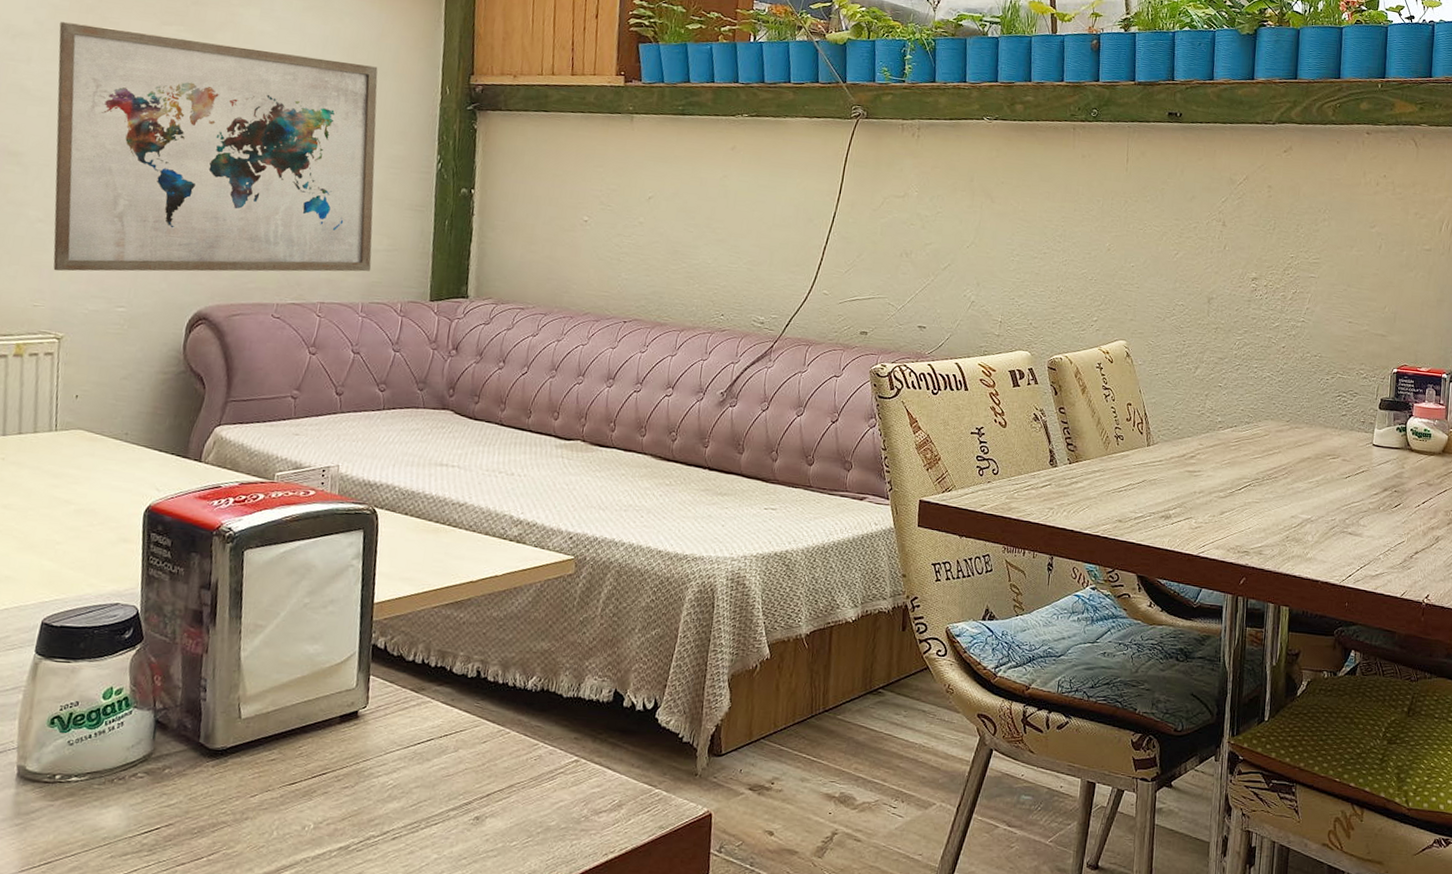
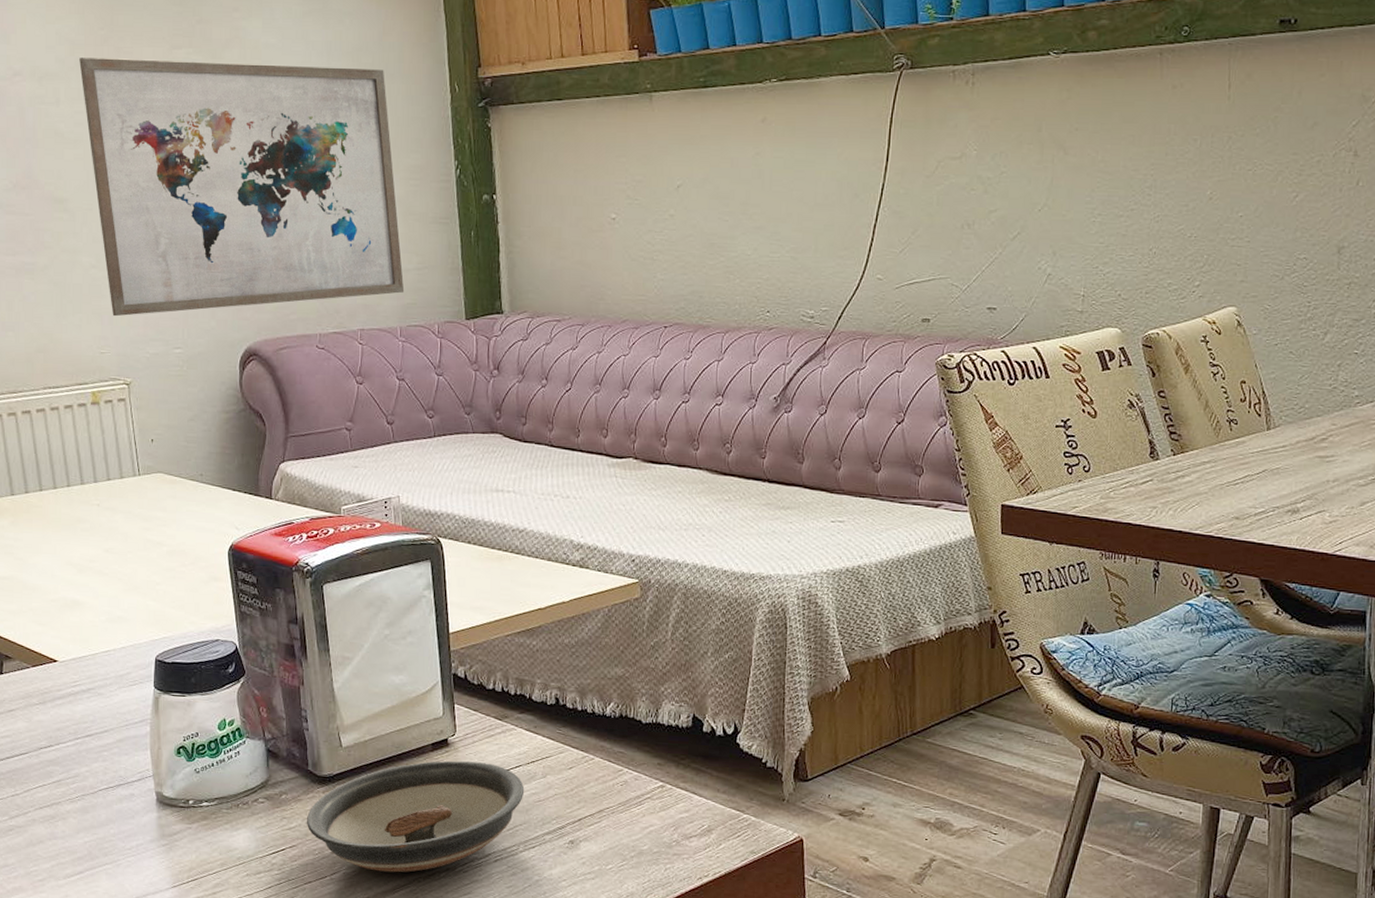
saucer: none [188,733,434,853] -> present [307,760,525,873]

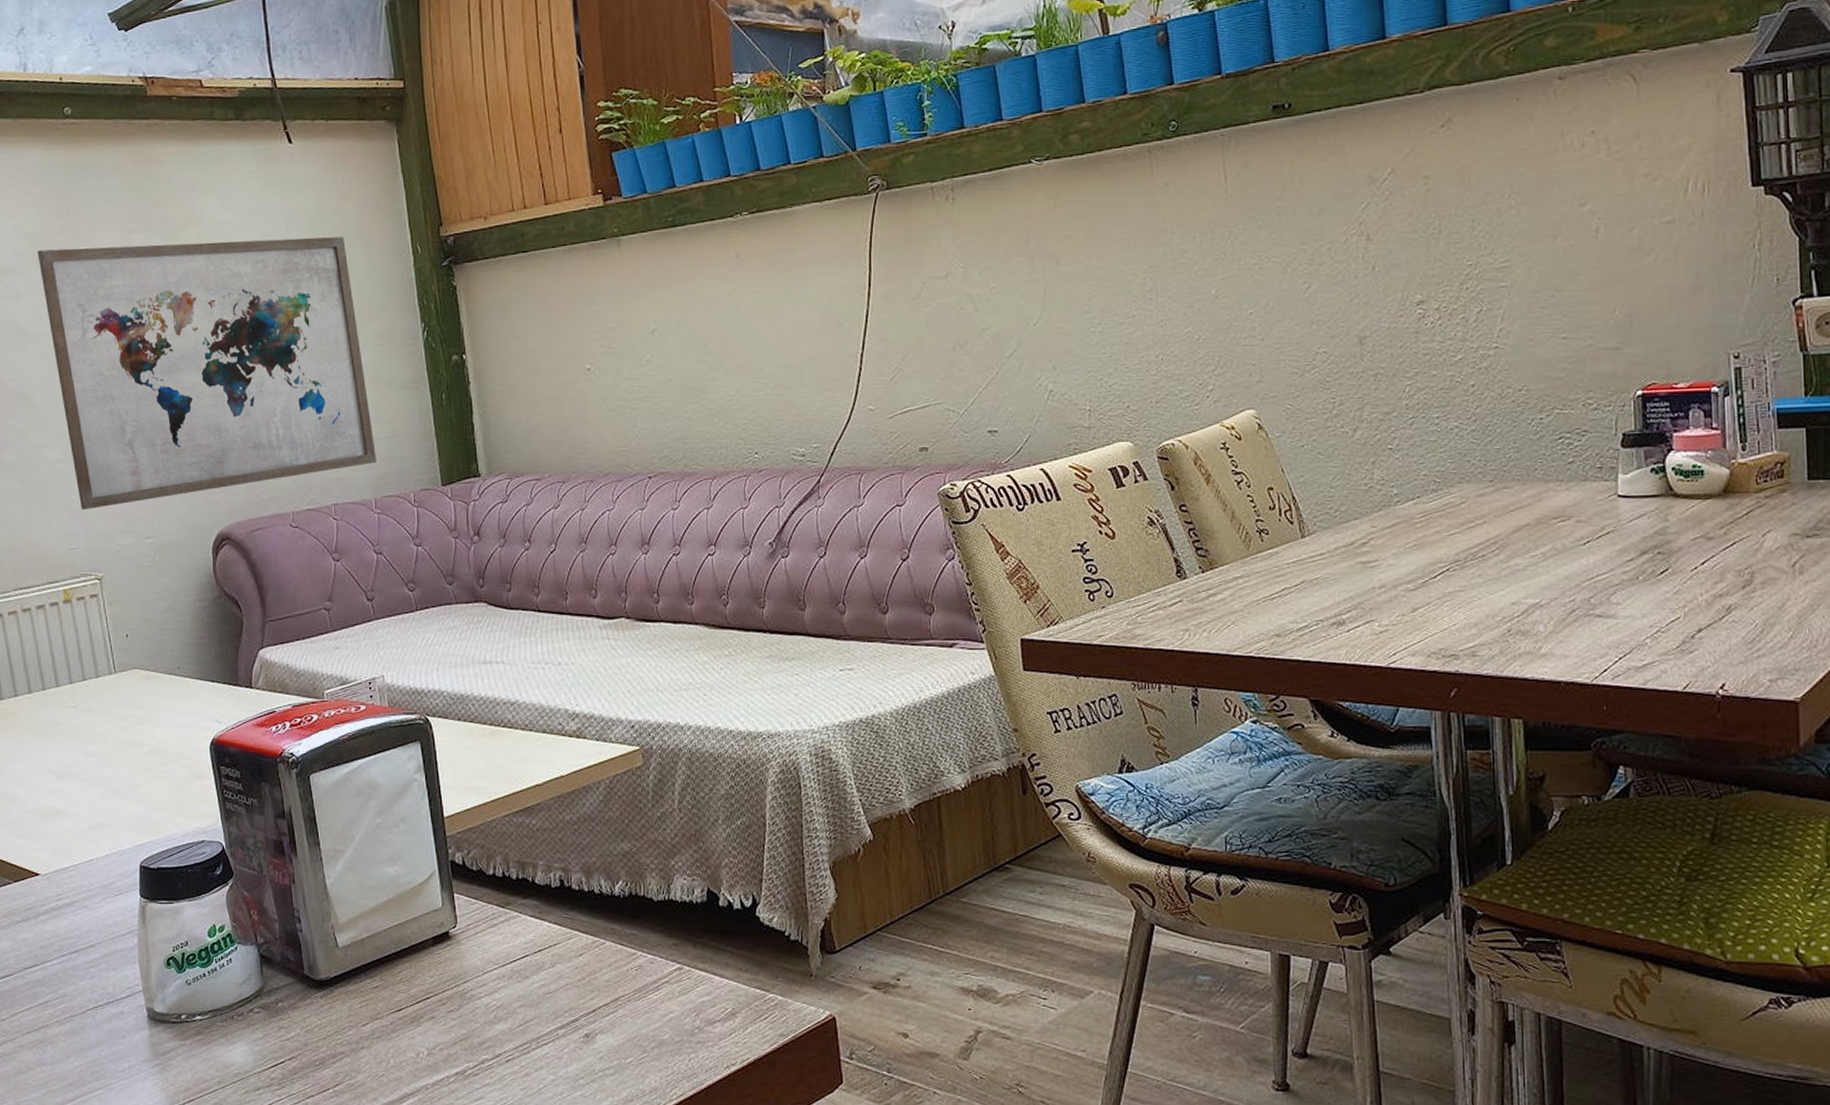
saucer: present [307,760,525,873] -> none [305,954,534,1080]

